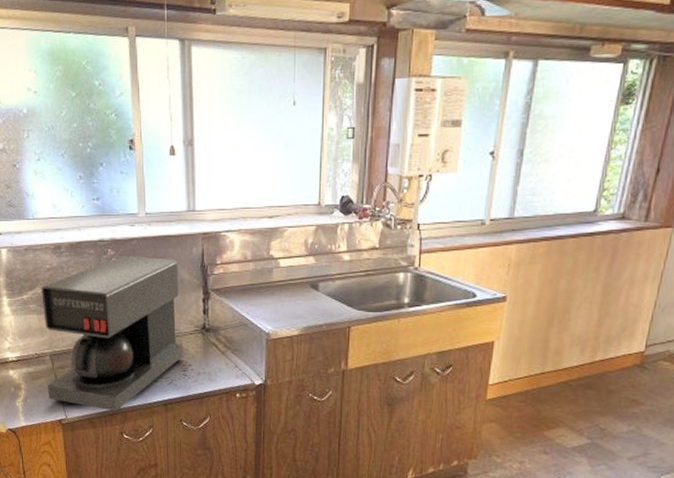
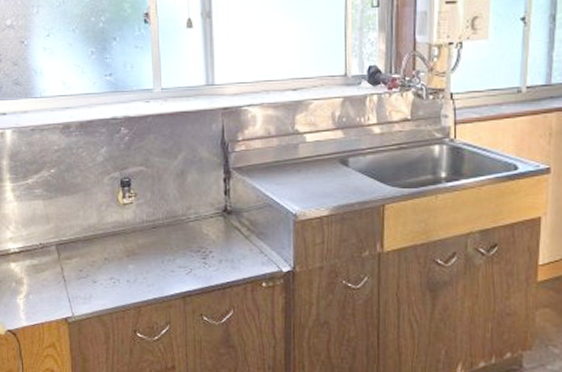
coffee maker: present [41,255,184,411] -> none [48,133,203,306]

